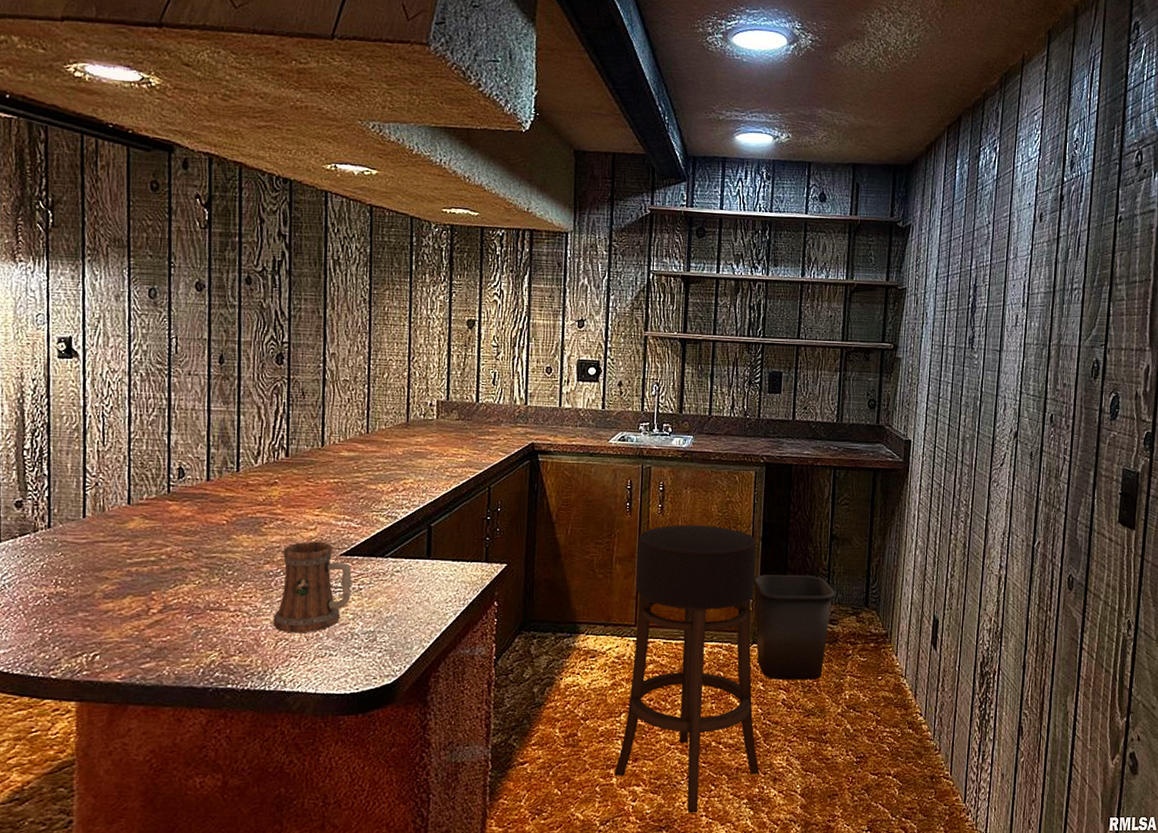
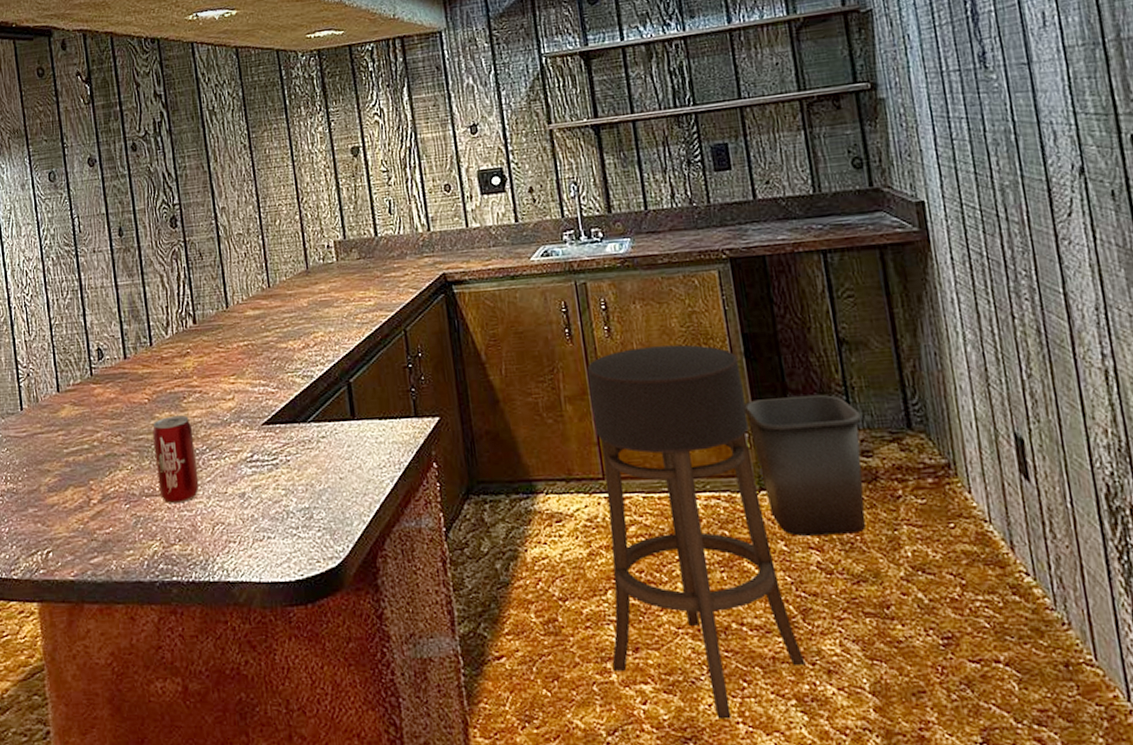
beer can: none [225,539,269,619] -> present [153,415,200,504]
beer mug: present [272,541,352,634] -> none [206,411,280,516]

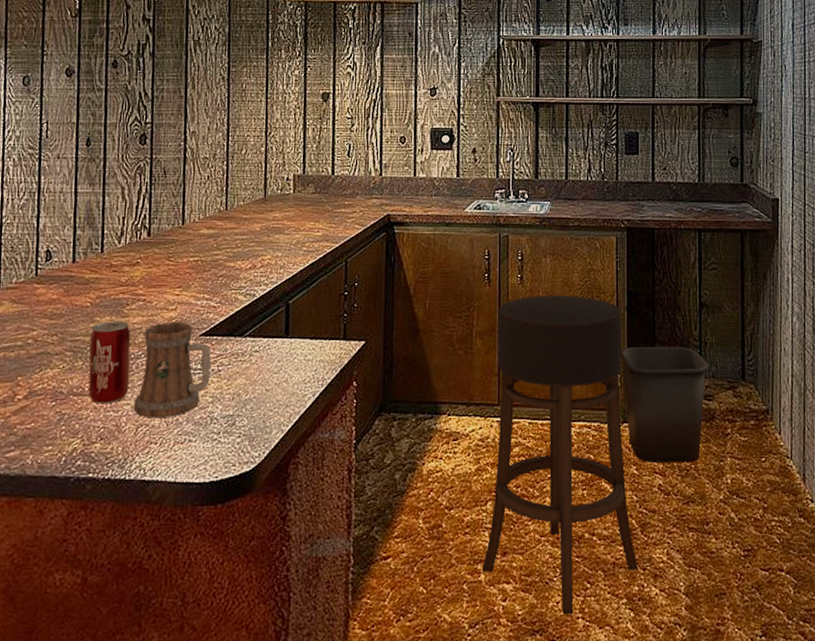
beer mug: none [206,411,280,516] -> present [133,321,211,419]

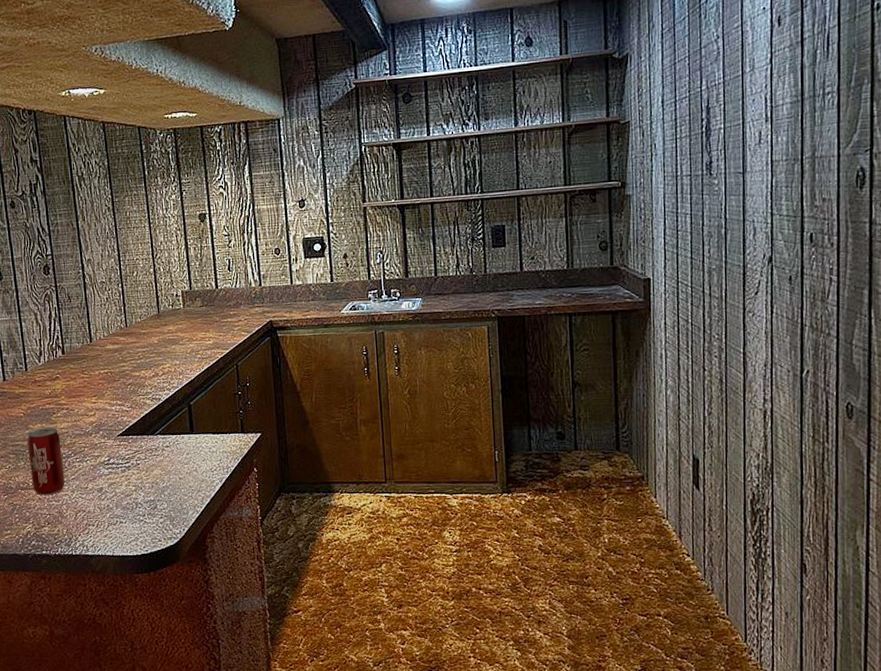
beer mug: present [133,321,211,419] -> none [70,425,131,506]
bar stool: present [482,295,638,615] -> none [379,383,523,655]
waste bin: present [620,346,709,462] -> none [497,423,583,527]

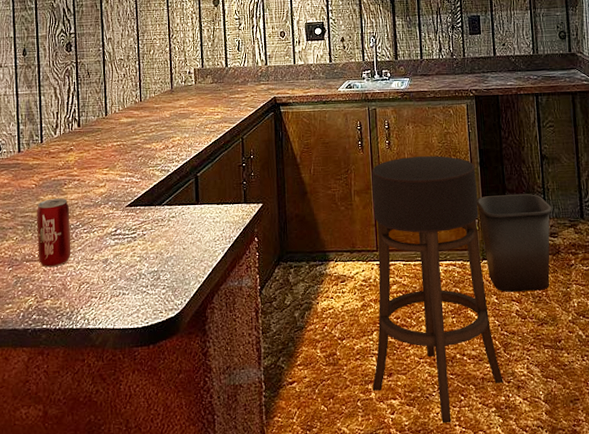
bar stool: none [379,383,523,655] -> present [371,156,504,424]
waste bin: none [497,423,583,527] -> present [476,193,552,292]

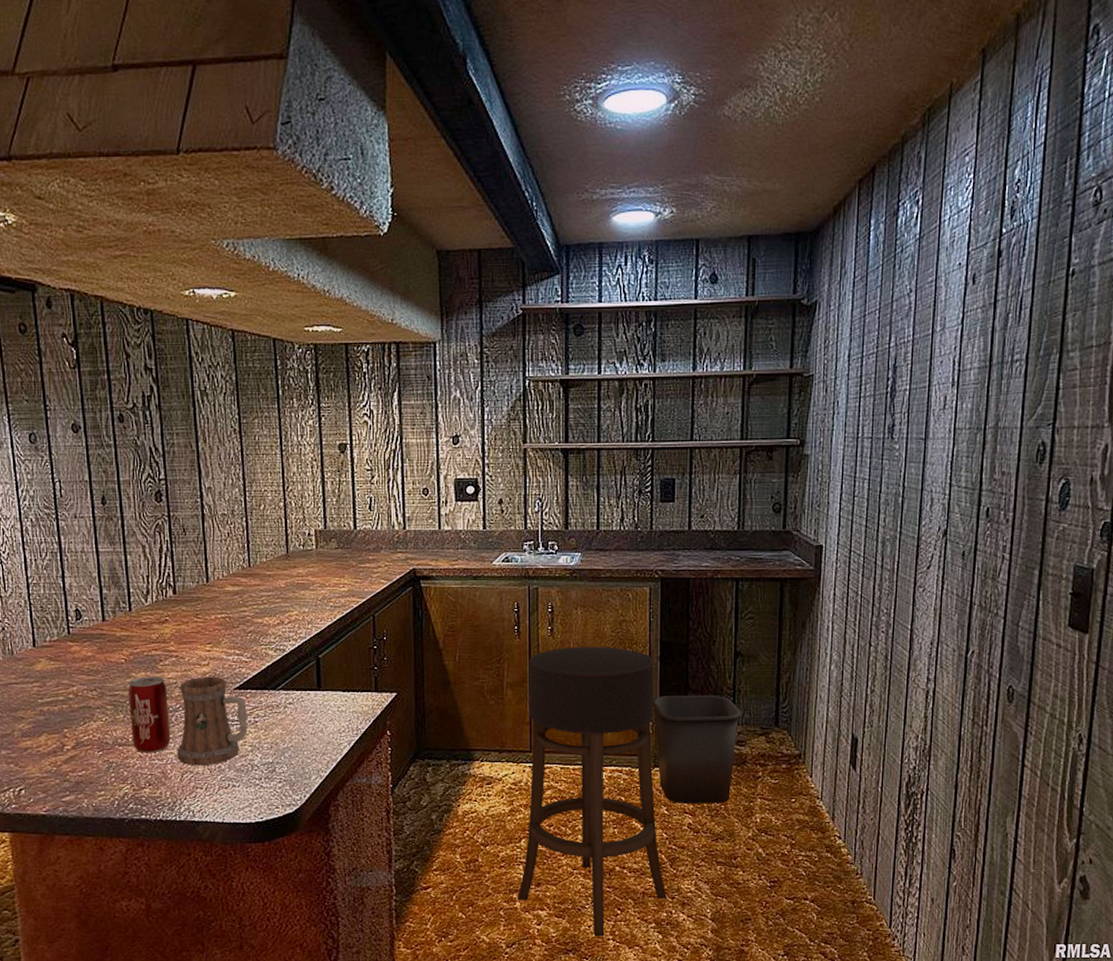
beer mug: none [76,196,137,277] -> present [177,676,248,766]

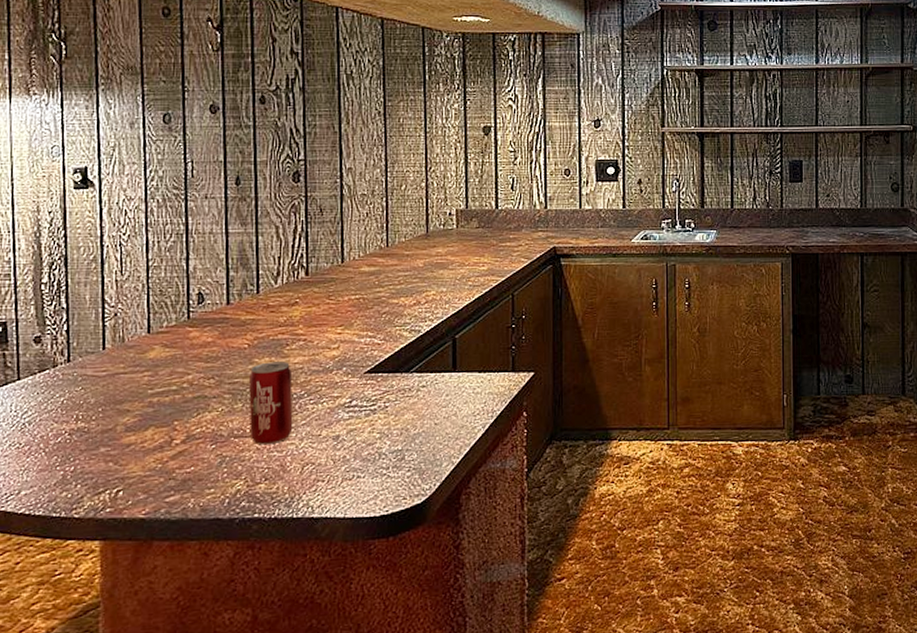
beer mug: present [177,676,248,766] -> none [298,360,377,457]
bar stool: present [518,647,667,937] -> none [655,321,805,622]
waste bin: present [652,694,742,803] -> none [786,365,871,476]

